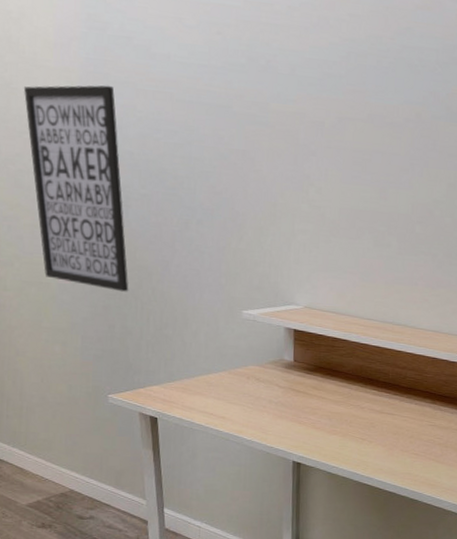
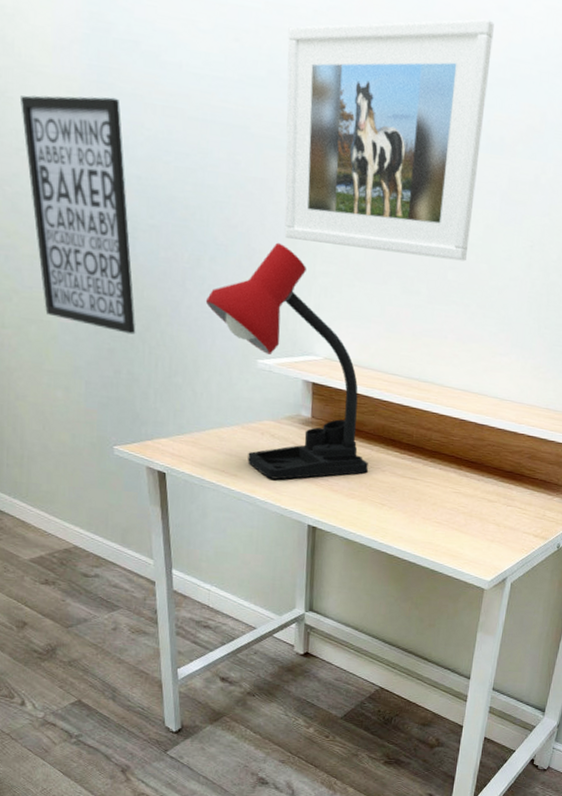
desk lamp: none [193,205,348,420] -> present [205,242,368,480]
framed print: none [265,9,448,216] -> present [284,19,494,262]

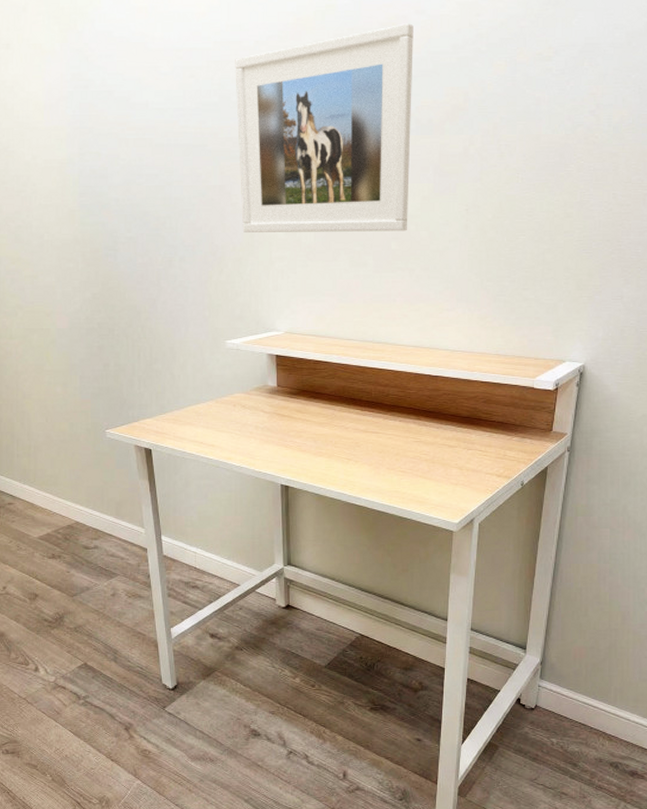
wall art: present [19,95,136,335] -> none [19,138,121,332]
desk lamp: present [205,242,368,480] -> none [178,237,332,446]

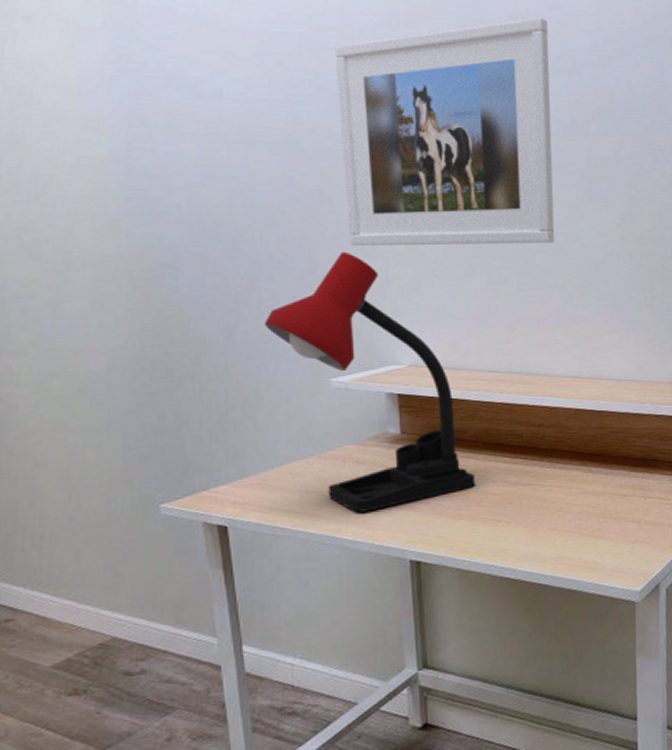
desk lamp: none [178,237,332,446] -> present [264,251,475,513]

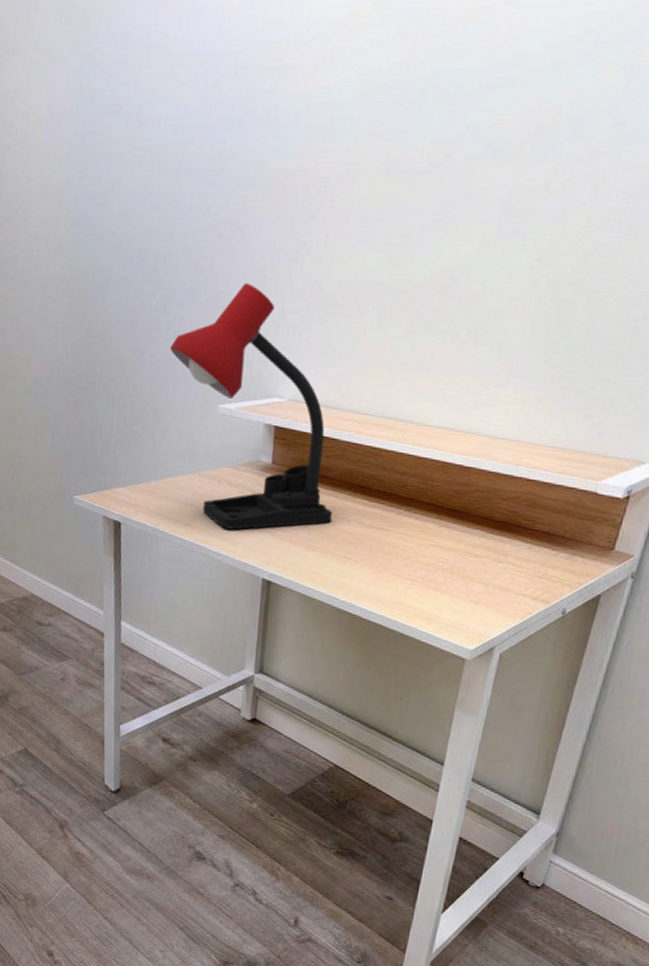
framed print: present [335,17,555,246] -> none [253,17,499,284]

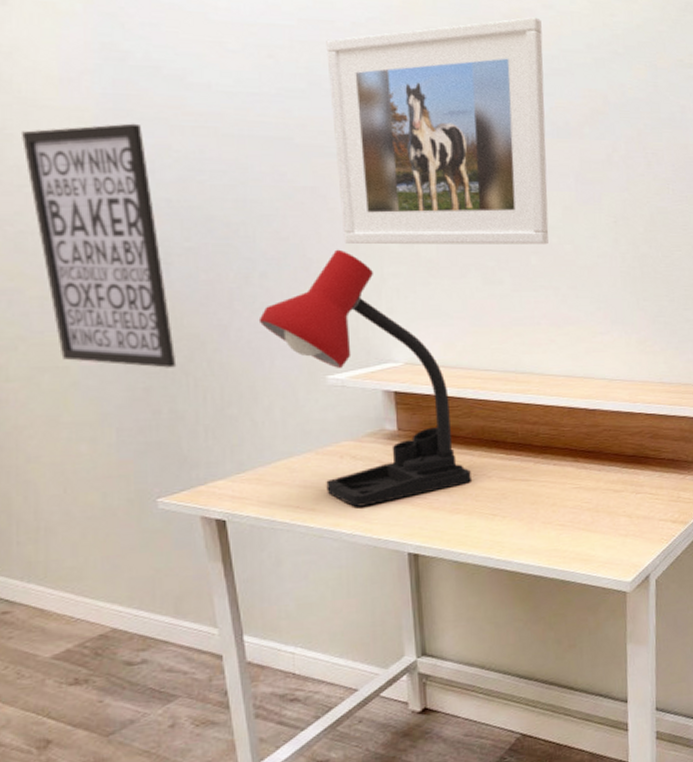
wall art: none [13,160,102,385] -> present [20,123,177,368]
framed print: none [253,17,499,284] -> present [326,17,549,245]

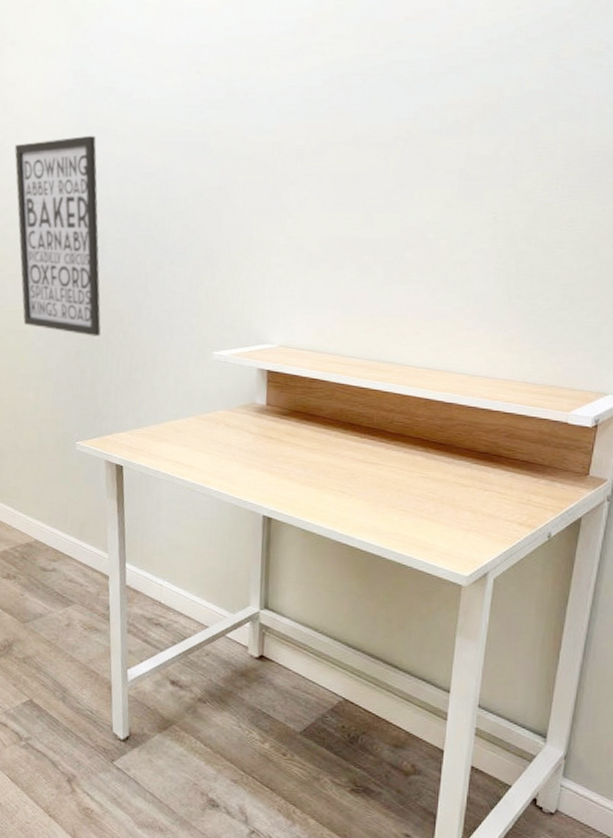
desk lamp: present [258,249,471,507] -> none [165,241,326,469]
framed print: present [326,17,549,245] -> none [240,17,443,240]

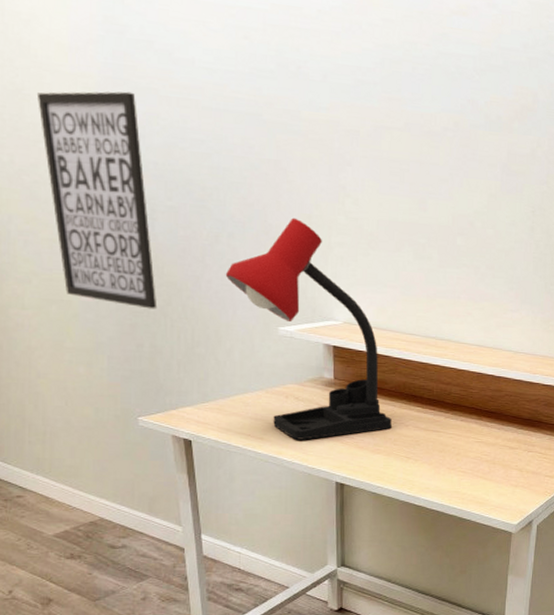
desk lamp: none [165,241,326,469] -> present [225,217,392,440]

